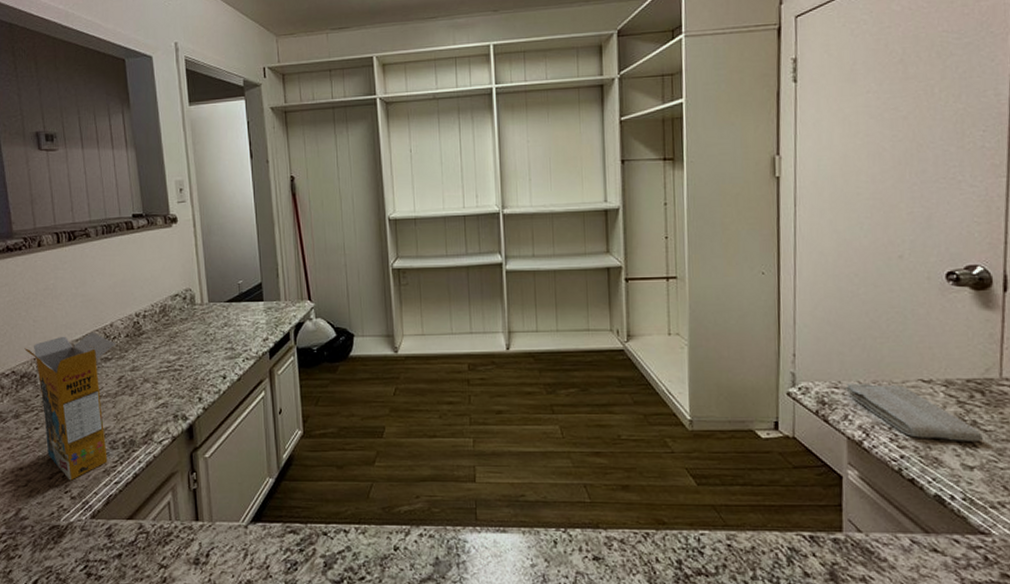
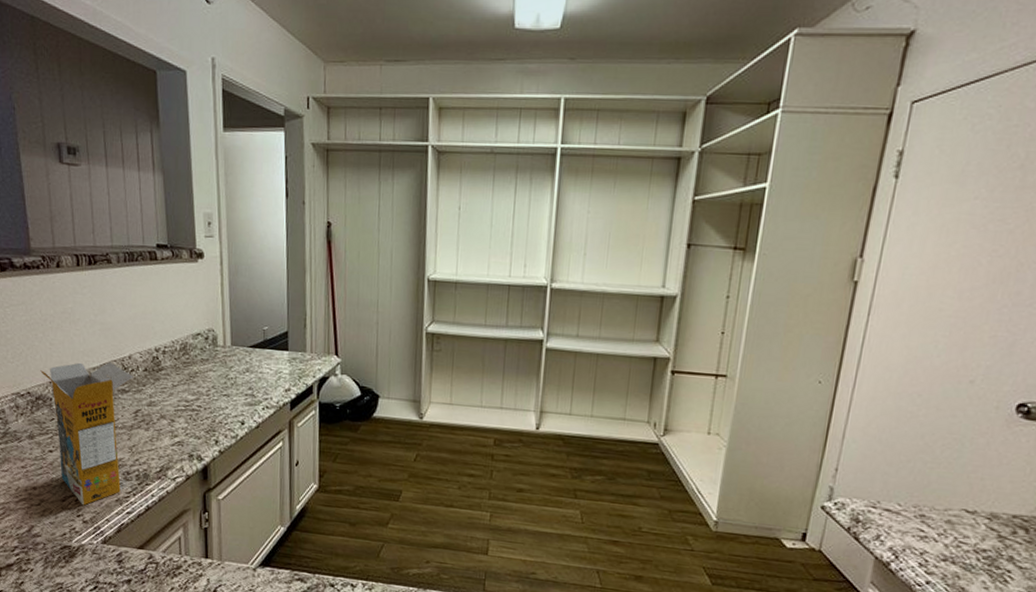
washcloth: present [844,384,983,441] -> none [882,505,1017,577]

